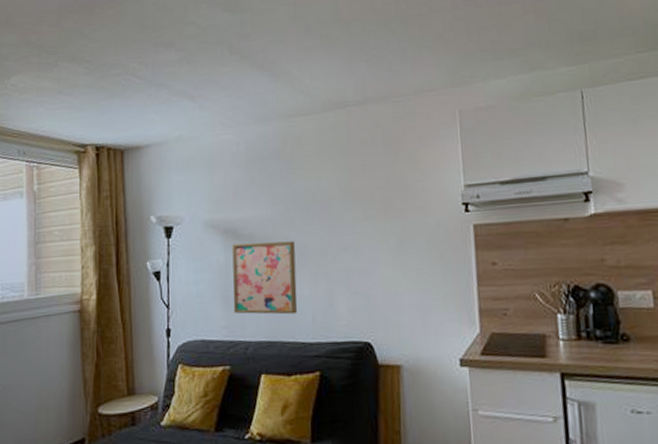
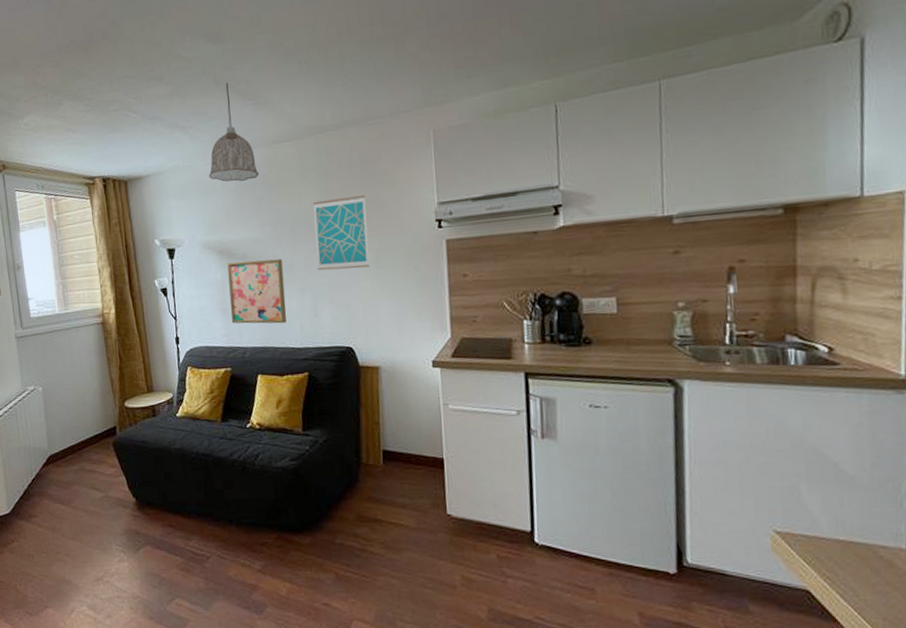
pendant lamp: none [217,52,273,155] -> present [208,82,259,182]
wall art: none [331,175,391,255] -> present [313,195,370,271]

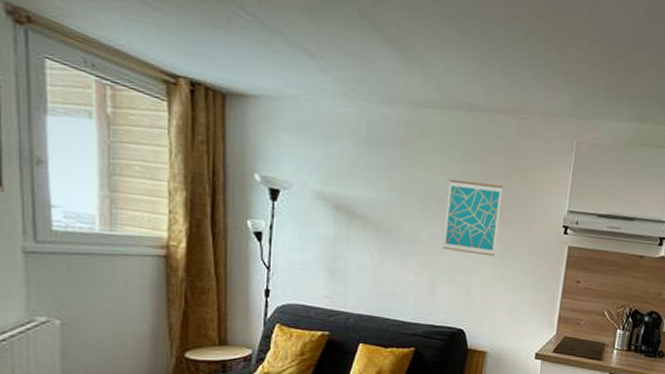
pendant lamp: present [208,82,259,182] -> none [335,20,396,137]
wall art: present [227,259,287,324] -> none [338,220,406,296]

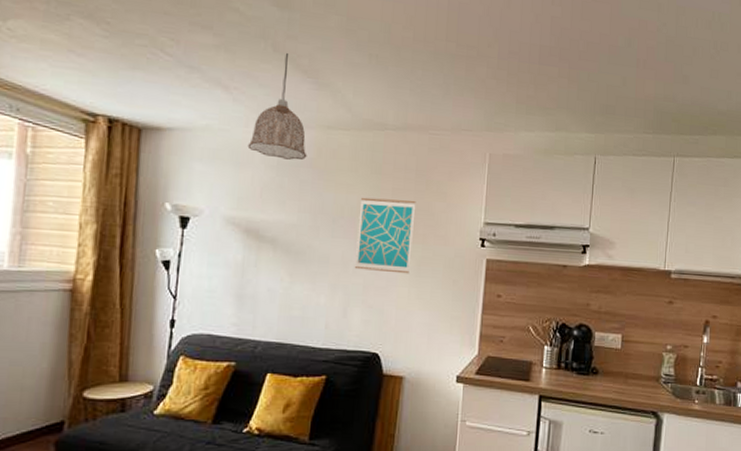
pendant lamp: none [335,20,396,137] -> present [247,52,307,160]

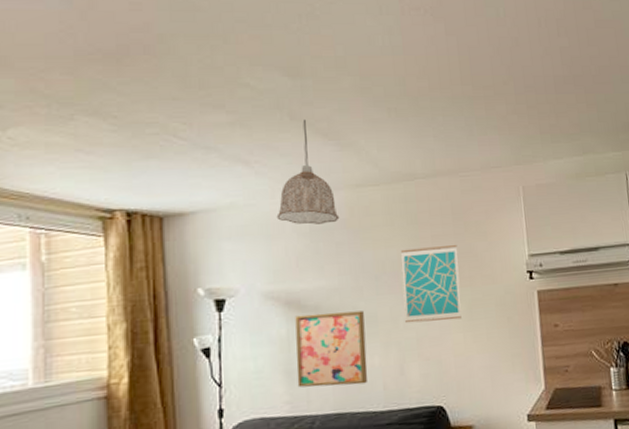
wall art: none [246,244,317,320] -> present [295,310,368,388]

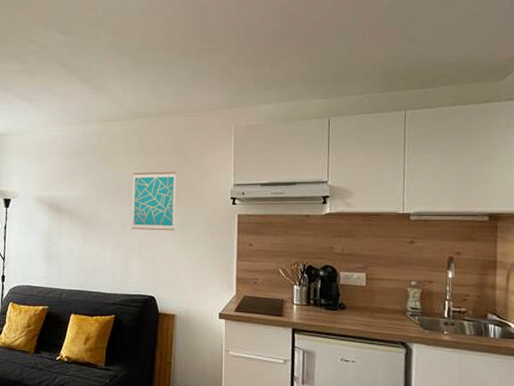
pendant lamp: present [276,119,340,225] -> none [47,67,91,149]
wall art: present [295,310,368,388] -> none [53,216,102,271]

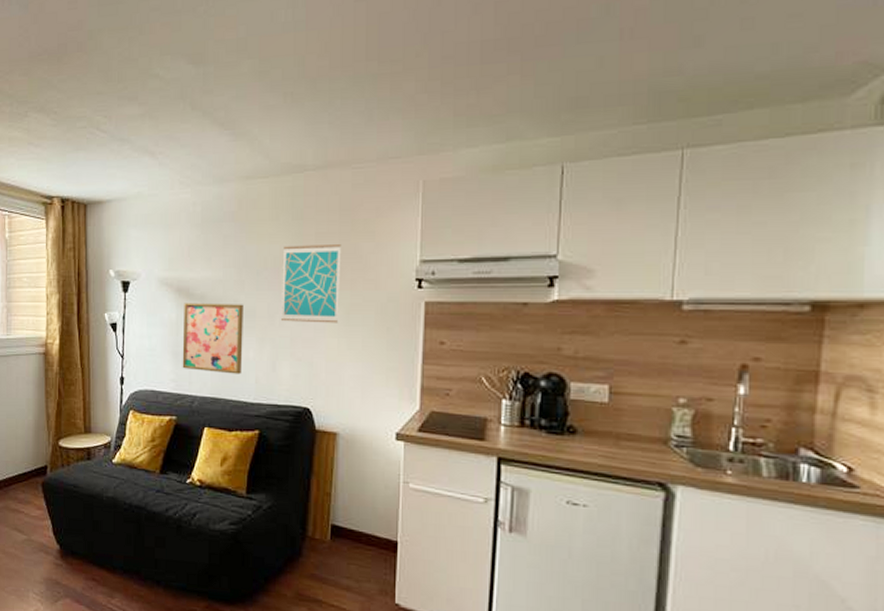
wall art: none [53,216,102,271] -> present [182,303,243,375]

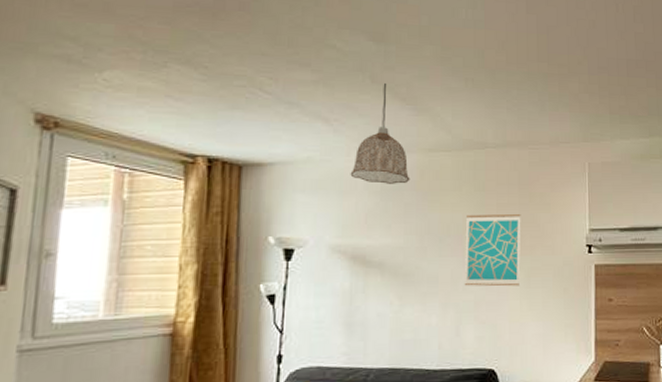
pendant lamp: none [174,108,229,216] -> present [350,82,410,184]
wall art: present [182,303,243,375] -> none [356,270,425,342]

